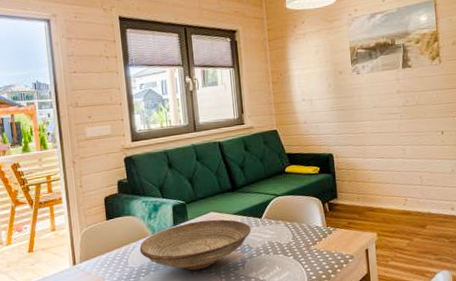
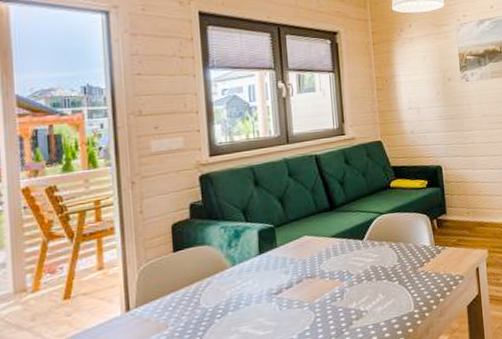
decorative bowl: present [139,219,251,271] -> none [215,243,351,307]

